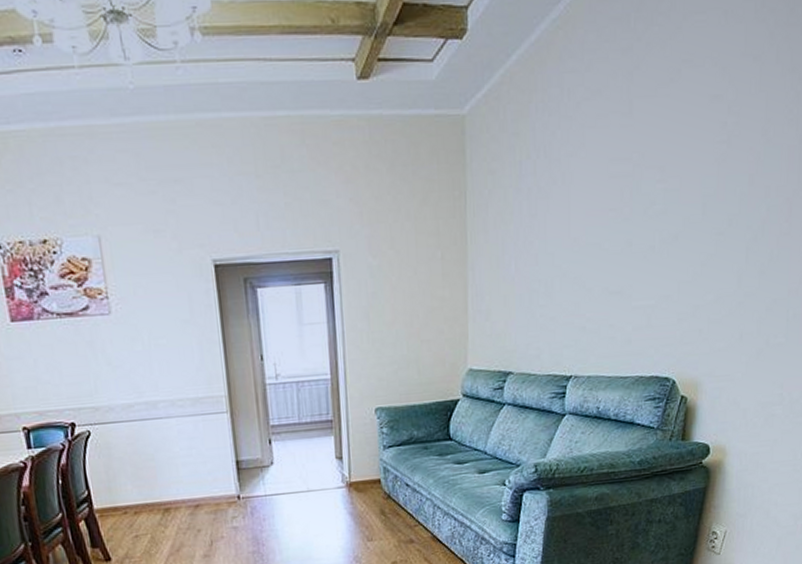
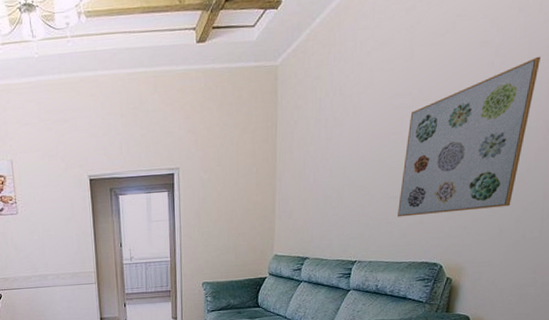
wall art: none [619,117,779,319] -> present [397,56,541,217]

